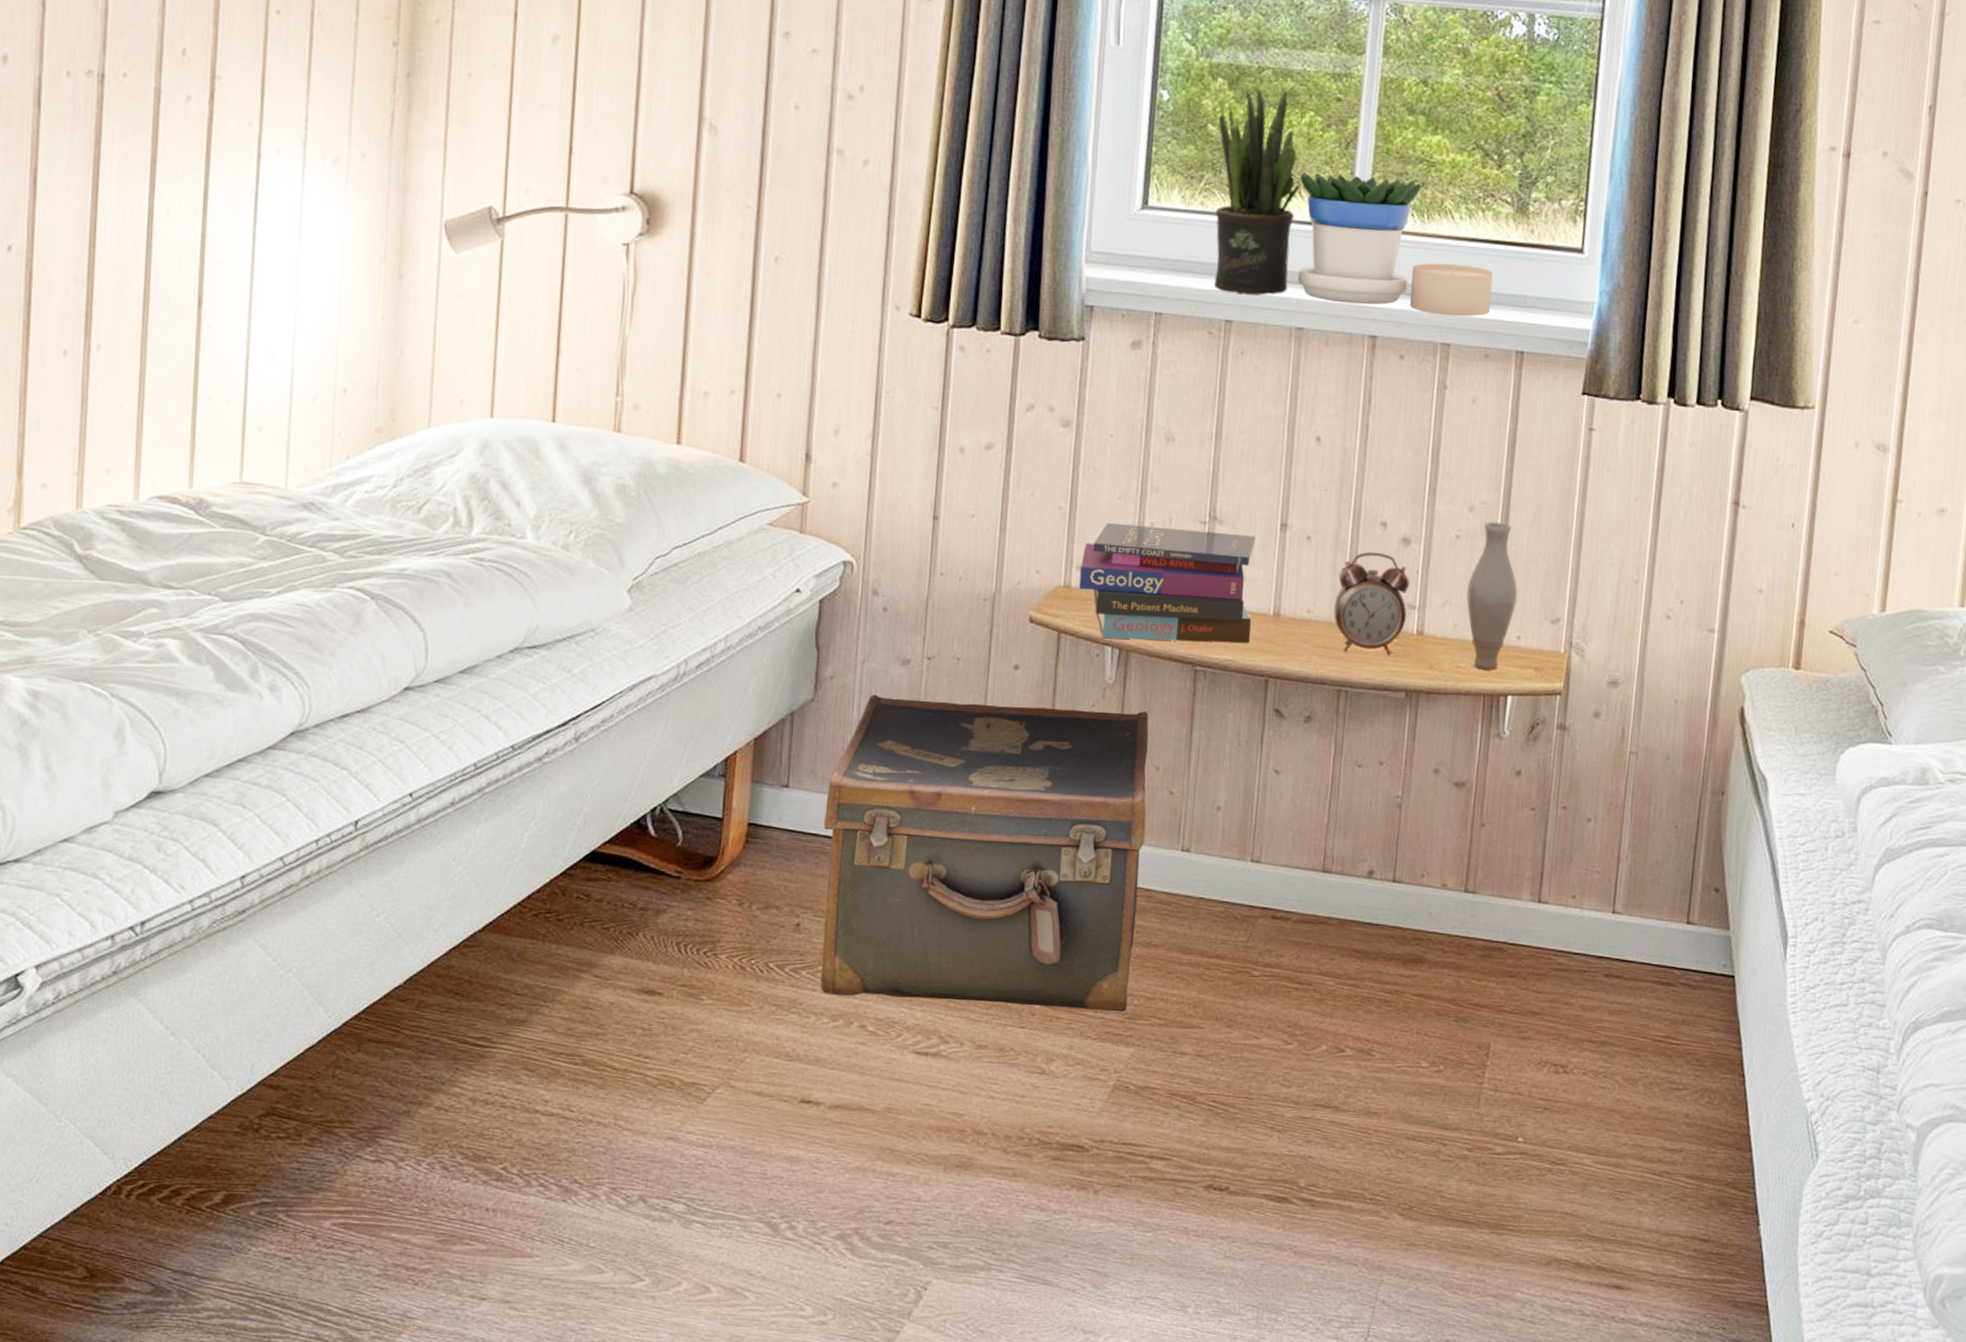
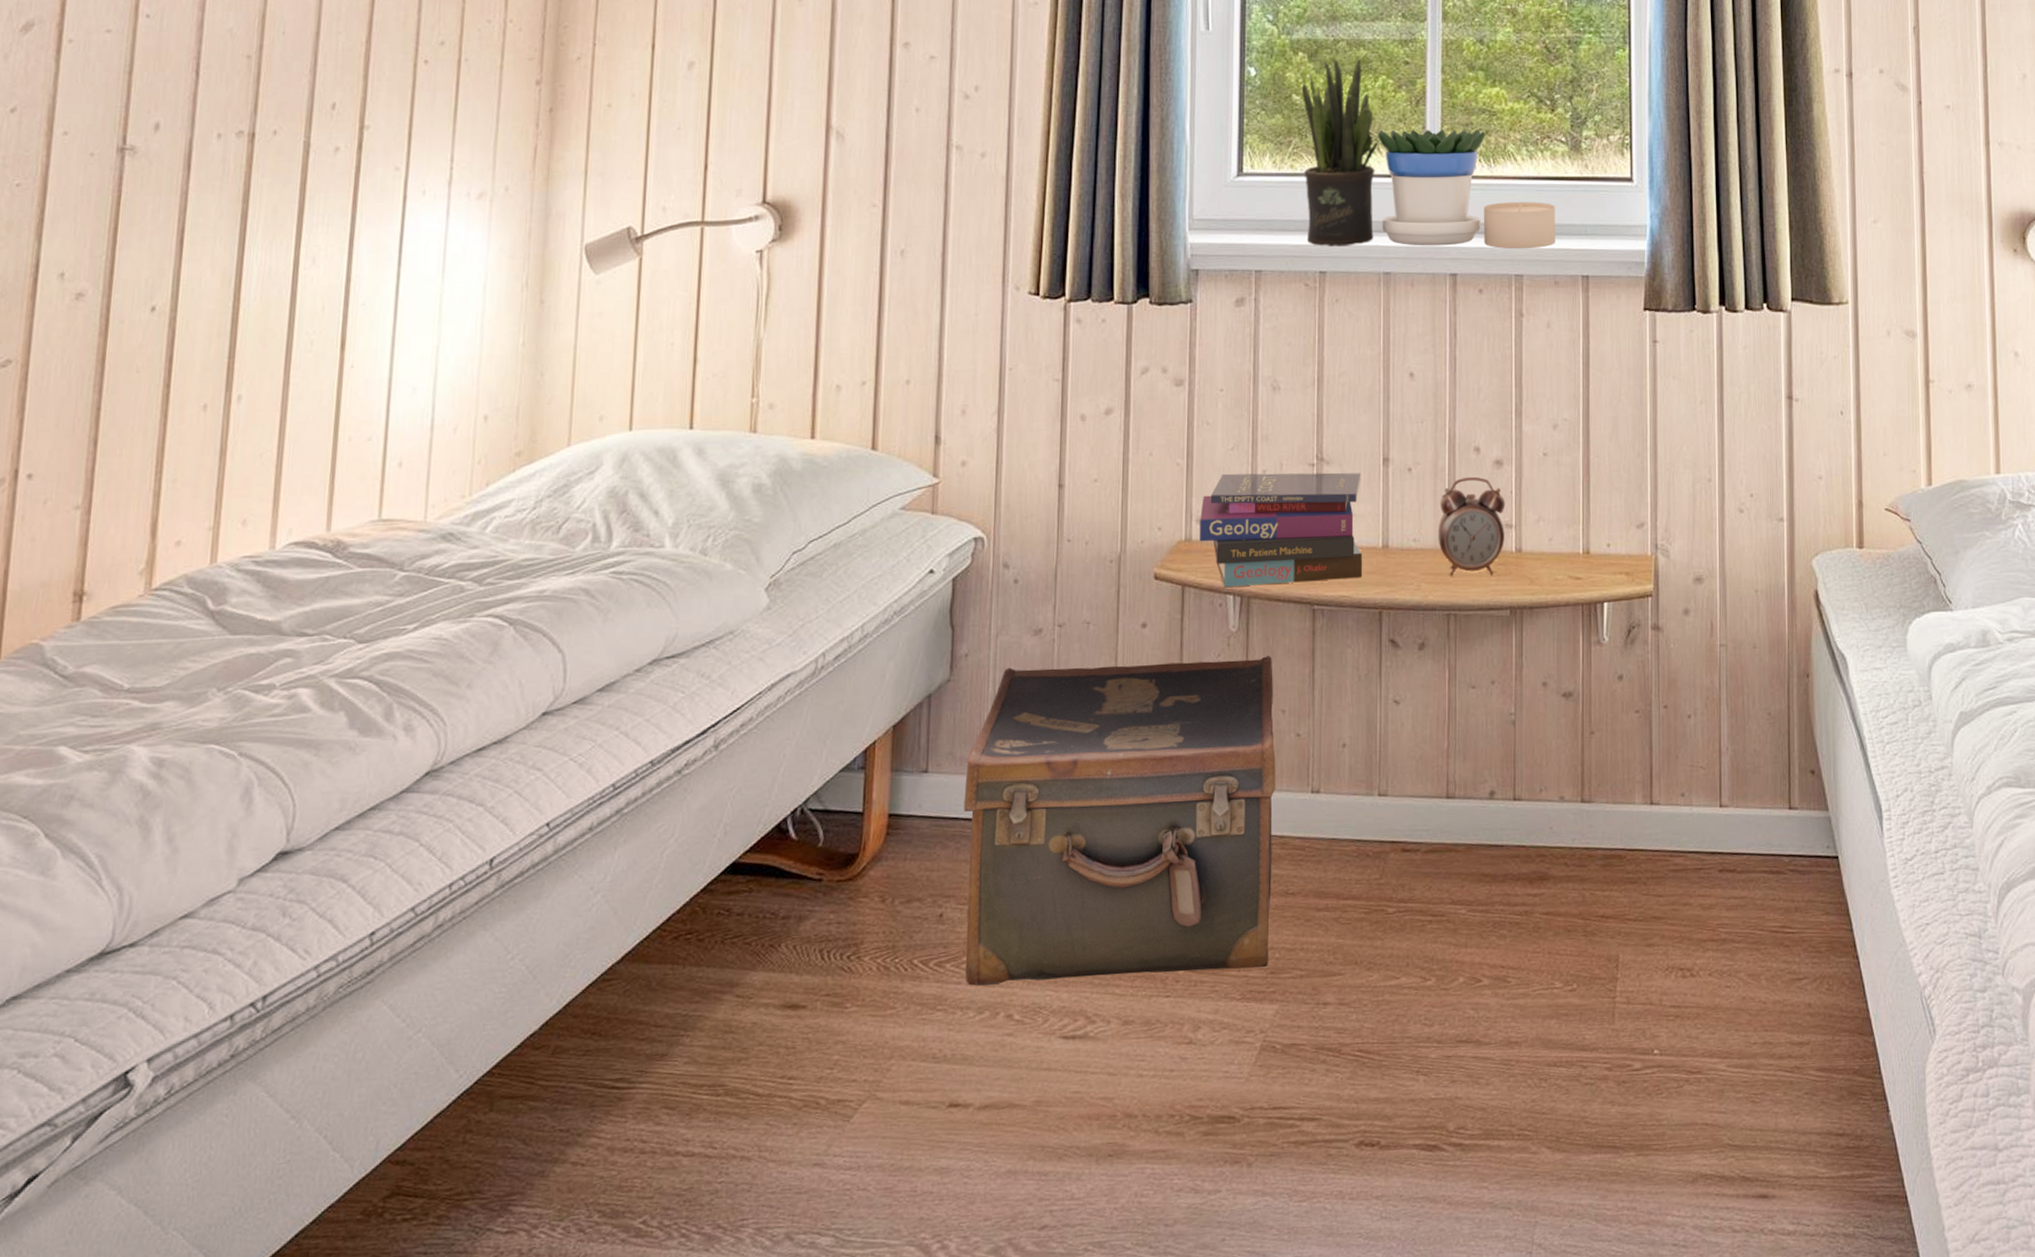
vase: present [1466,521,1518,670] -> none [1558,436,1604,580]

